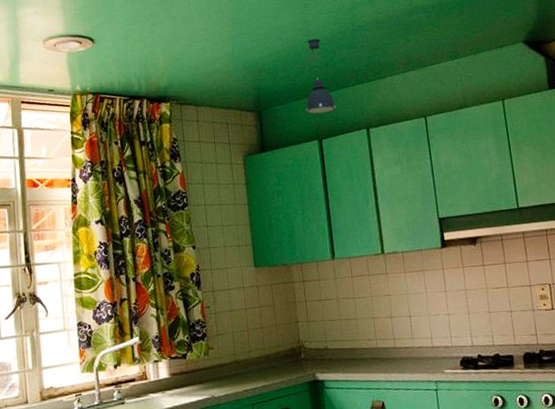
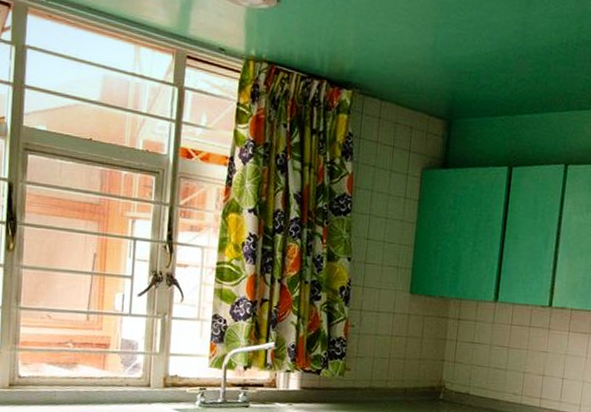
pendant light: present [306,39,336,114] -> none [502,46,537,137]

